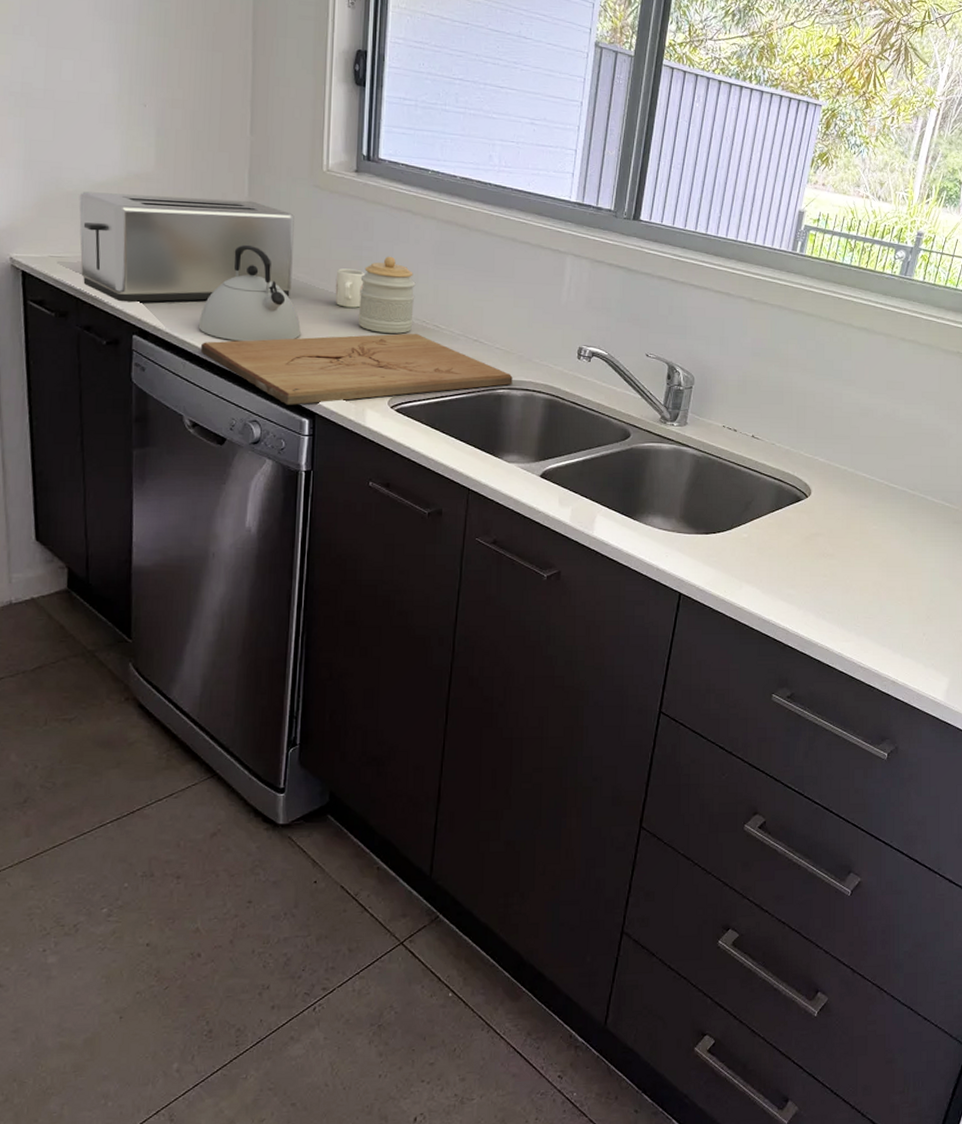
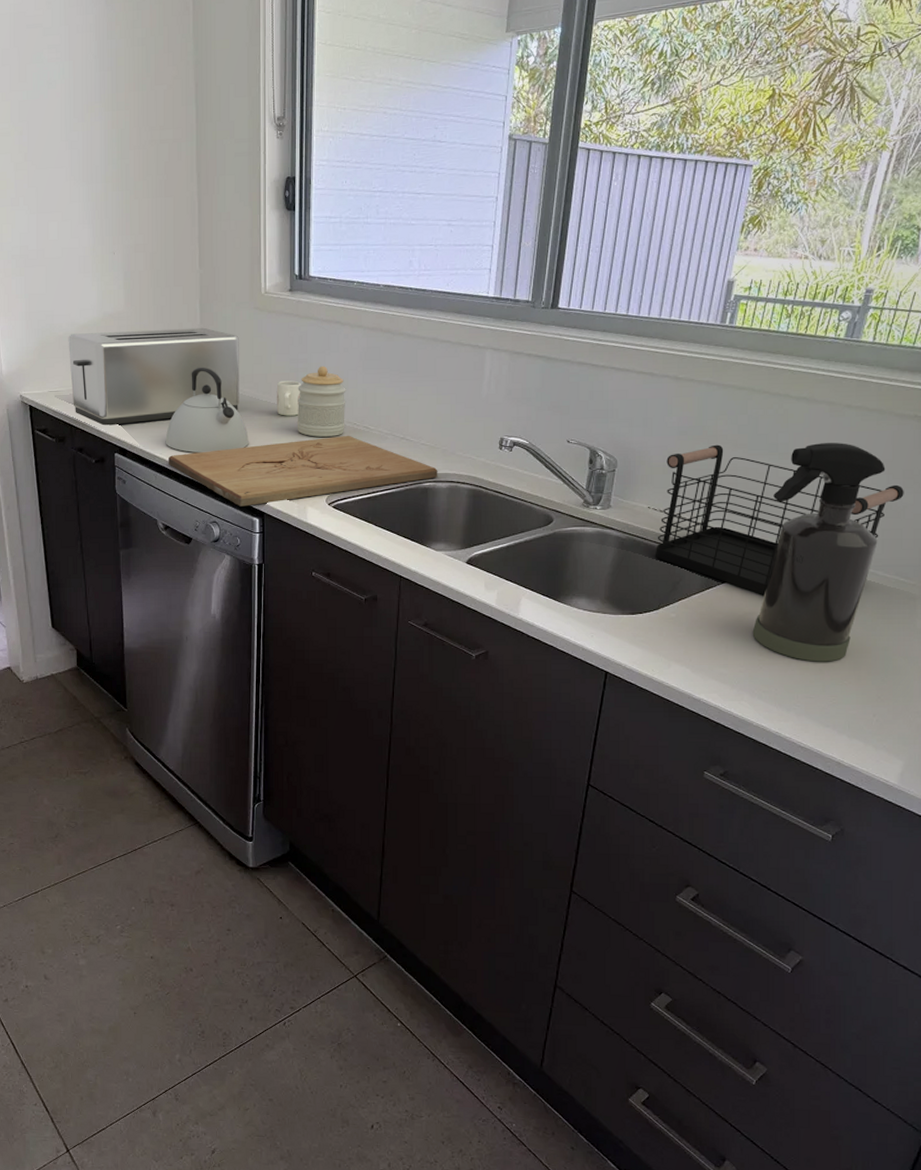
dish rack: none [728,367,949,517] -> present [654,444,904,595]
spray bottle: none [818,372,934,583] -> present [752,443,886,662]

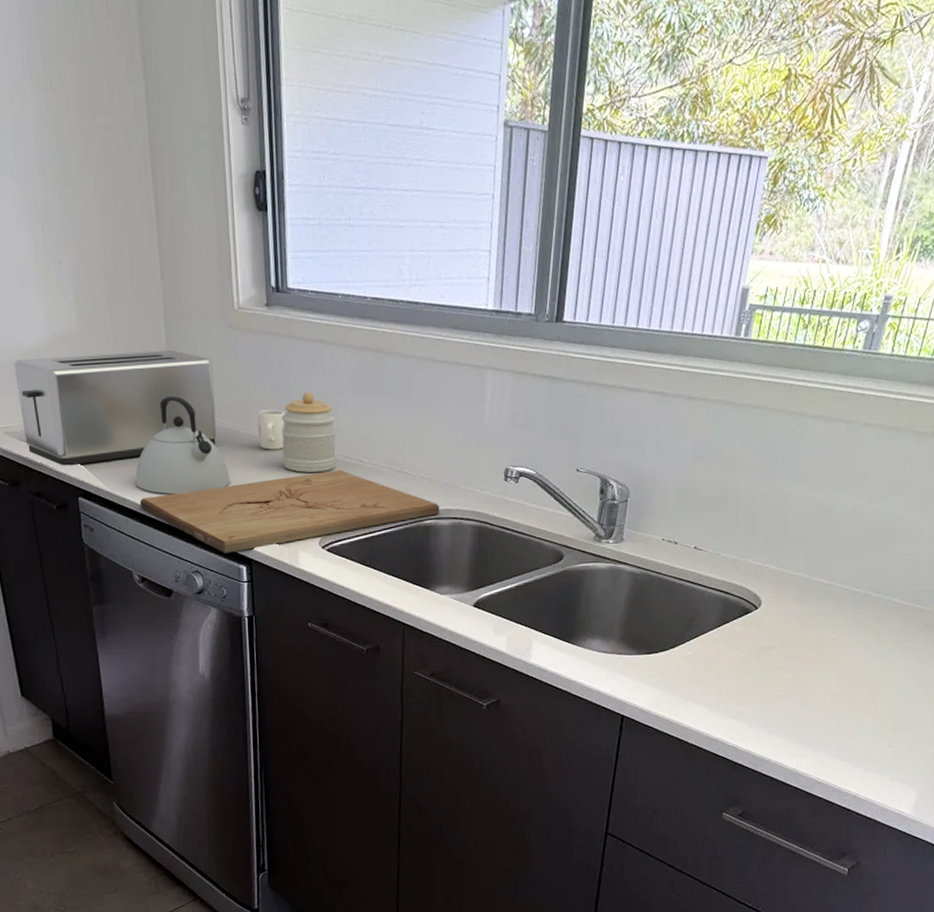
dish rack: present [654,444,904,595] -> none [670,469,921,629]
spray bottle: present [752,443,886,662] -> none [769,464,903,695]

